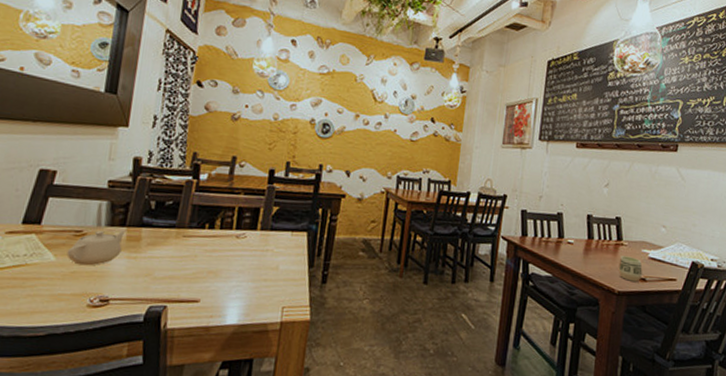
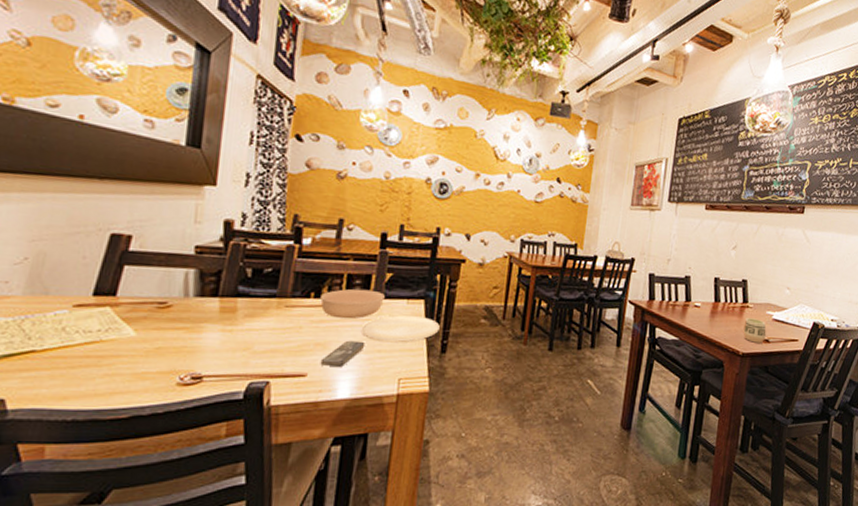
teapot: present [66,230,126,266] -> none [149,301,219,341]
mobile phone: none [212,269,253,294] -> present [320,340,366,367]
soup bowl: none [214,220,272,250] -> present [320,288,385,320]
plate: none [249,246,321,273] -> present [360,314,440,343]

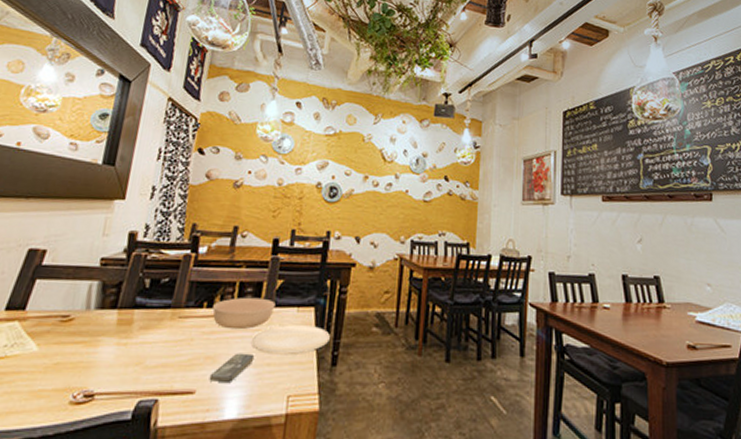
cup: present [743,318,766,343] -> none [663,320,691,350]

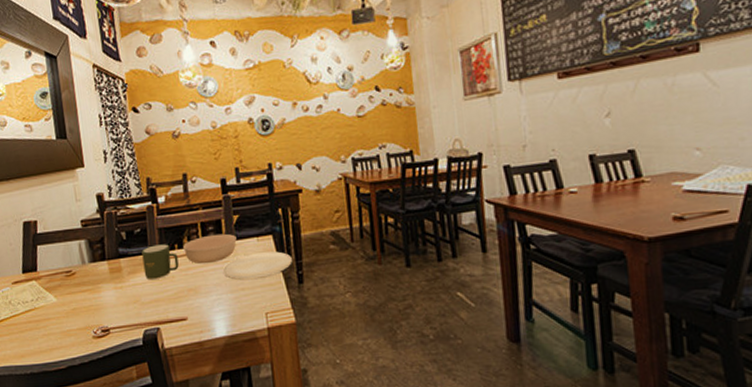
mug: none [158,299,204,341] -> present [141,244,179,281]
mobile phone: present [209,353,255,382] -> none [195,282,230,309]

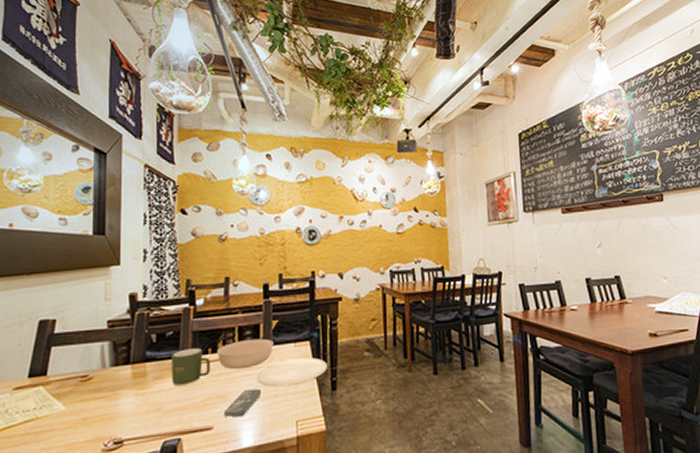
mobile phone: none [195,282,230,309] -> present [224,388,262,417]

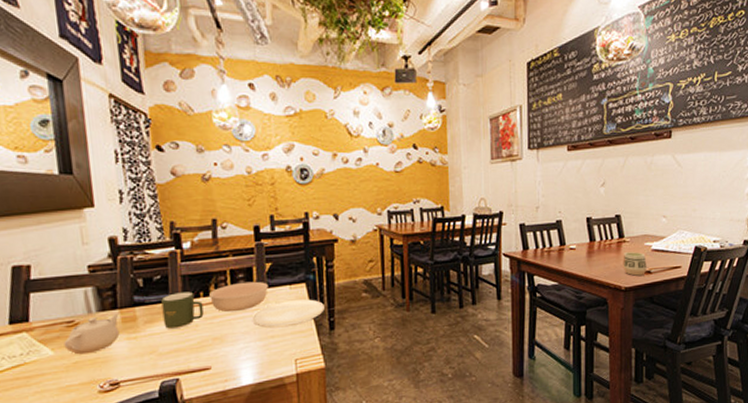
teapot: none [75,368,131,411] -> present [64,313,120,355]
mobile phone: present [224,388,262,417] -> none [221,330,259,357]
cup: none [626,313,653,339] -> present [623,252,647,276]

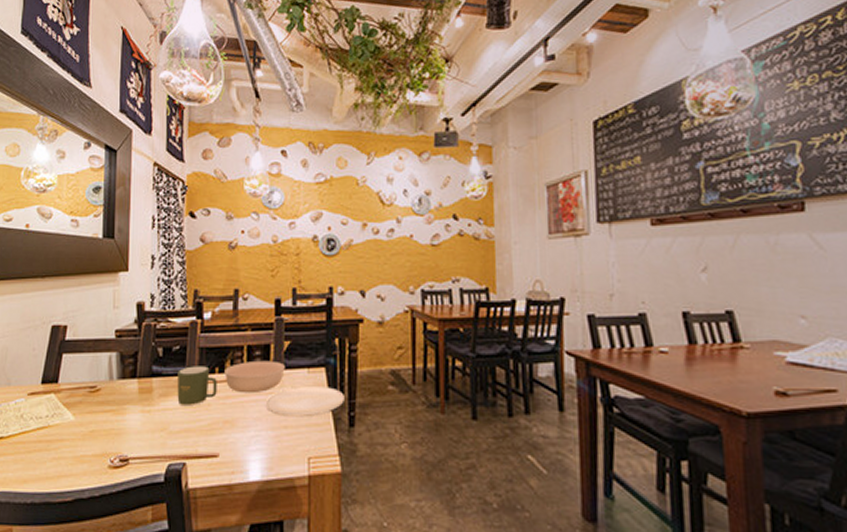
teapot: present [64,313,120,355] -> none [84,382,137,424]
cup: present [623,252,647,276] -> none [740,363,781,398]

